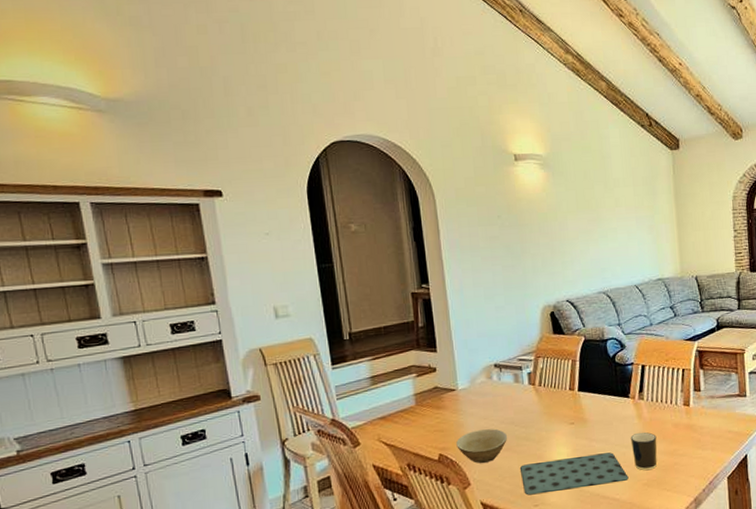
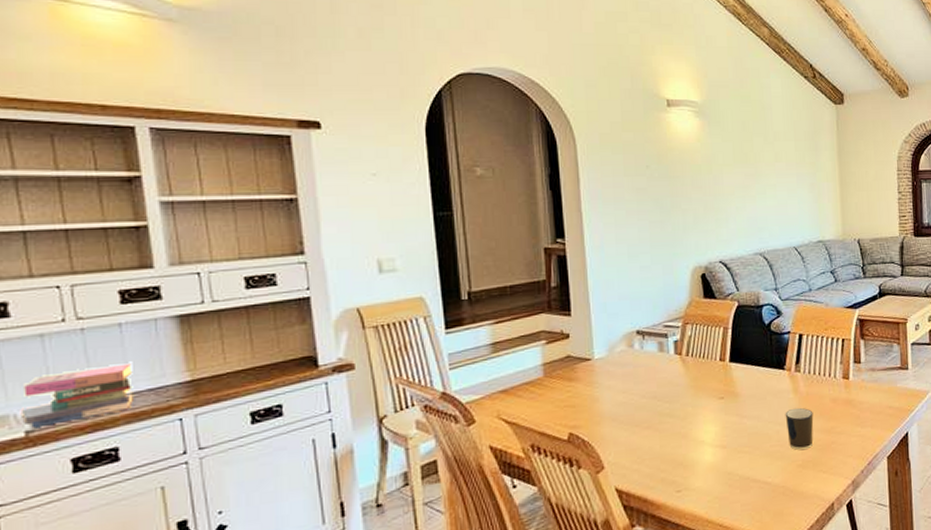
books: none [13,396,93,447] -> present [22,363,133,427]
bowl: present [456,429,508,463] -> none [589,404,649,444]
placemat: present [520,452,629,495] -> none [662,430,782,480]

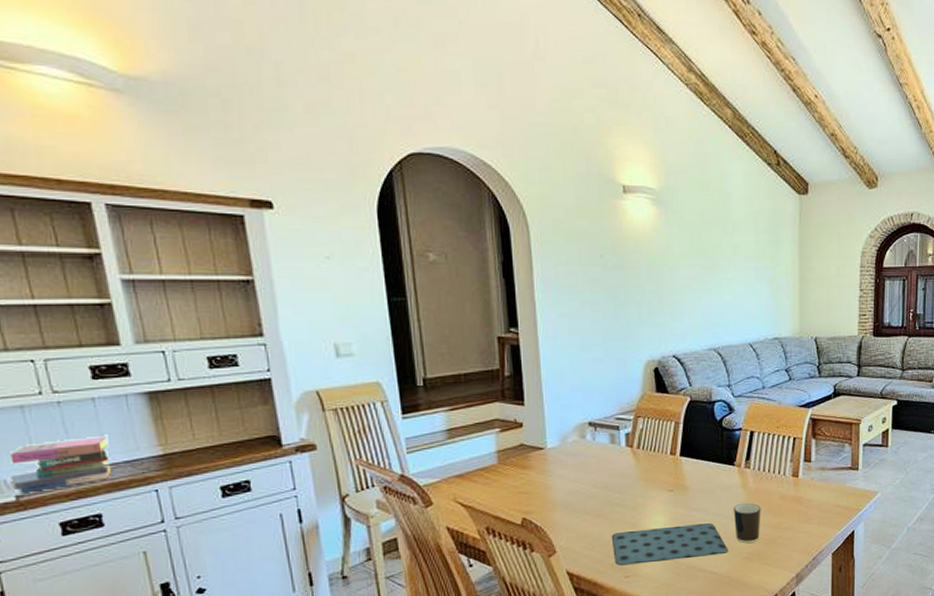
placemat: none [662,430,782,480] -> present [612,523,728,566]

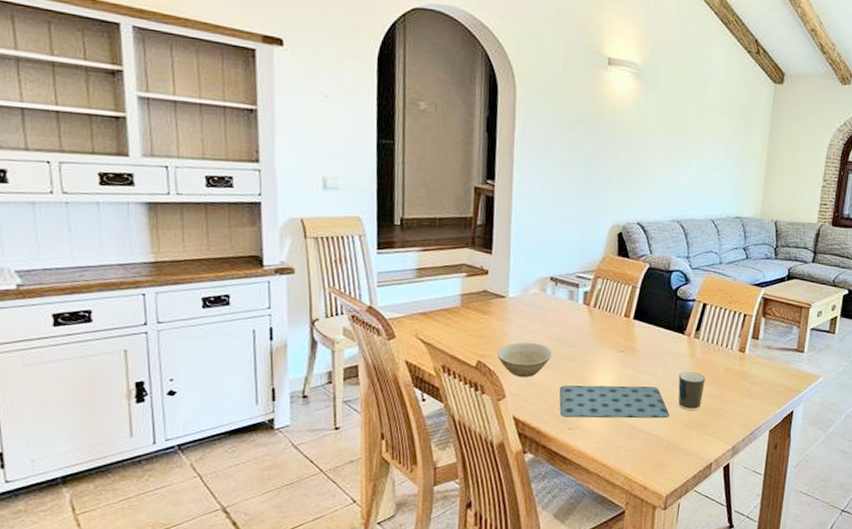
books: present [10,436,112,492] -> none [15,238,107,283]
bowl: none [542,493,600,530] -> present [497,342,553,377]

